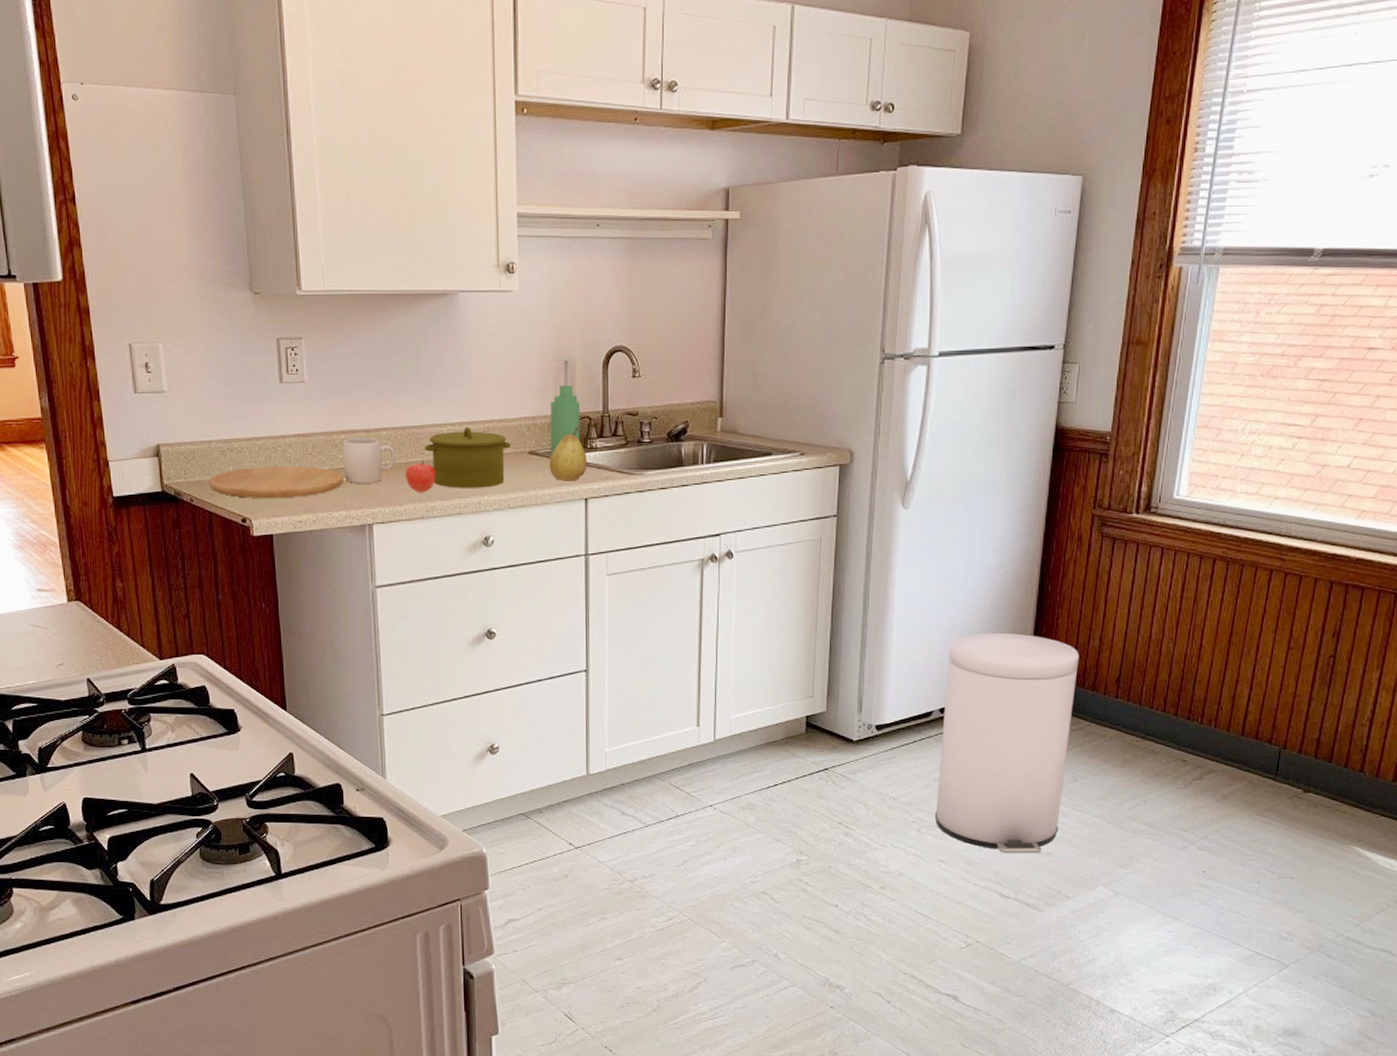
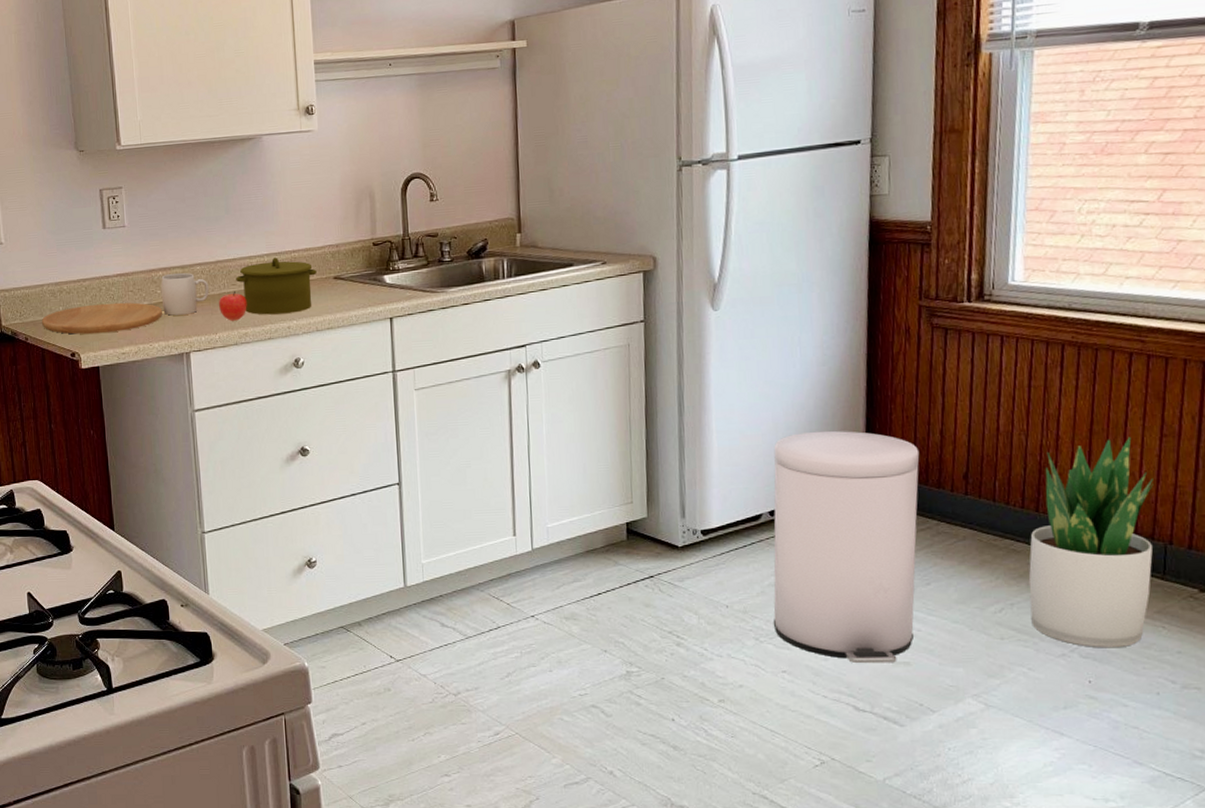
fruit: present [549,427,587,481] -> none [354,251,391,303]
soap dispenser: present [550,358,580,456] -> none [352,187,383,280]
planter: none [1161,648,1277,842] -> present [1028,436,1154,648]

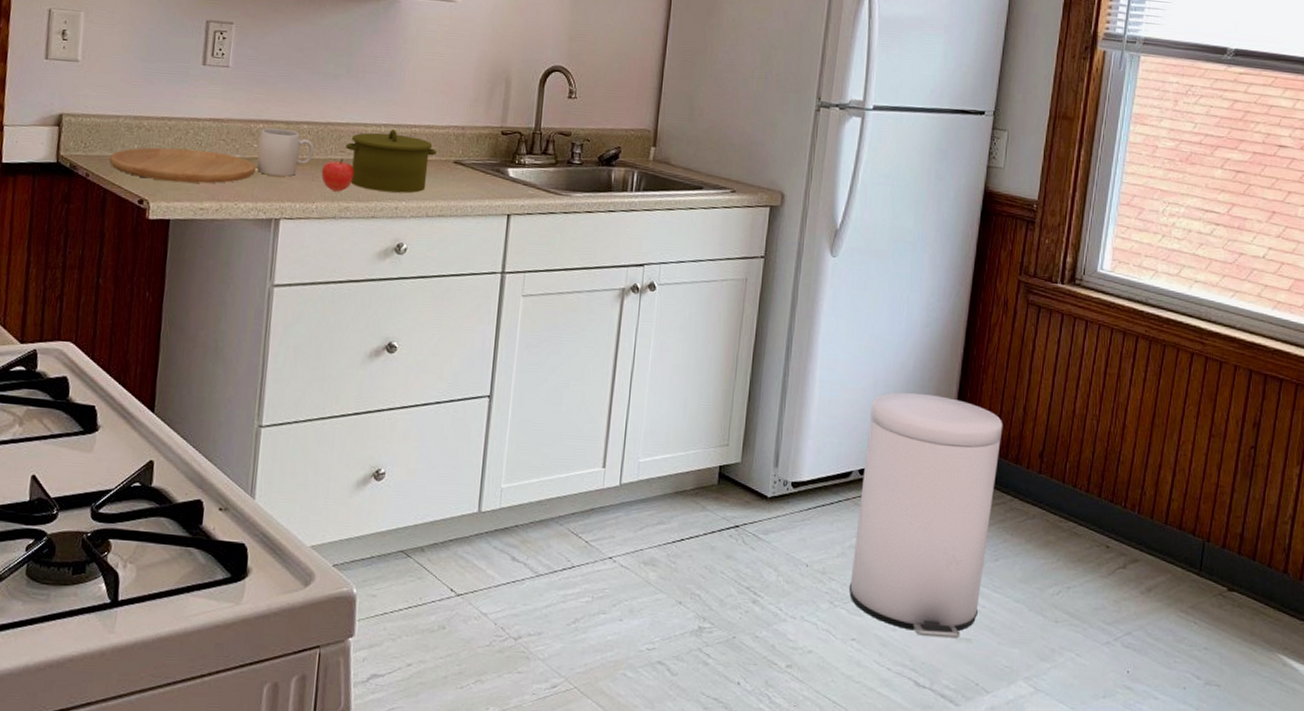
planter: present [1028,436,1154,648] -> none [1084,433,1200,640]

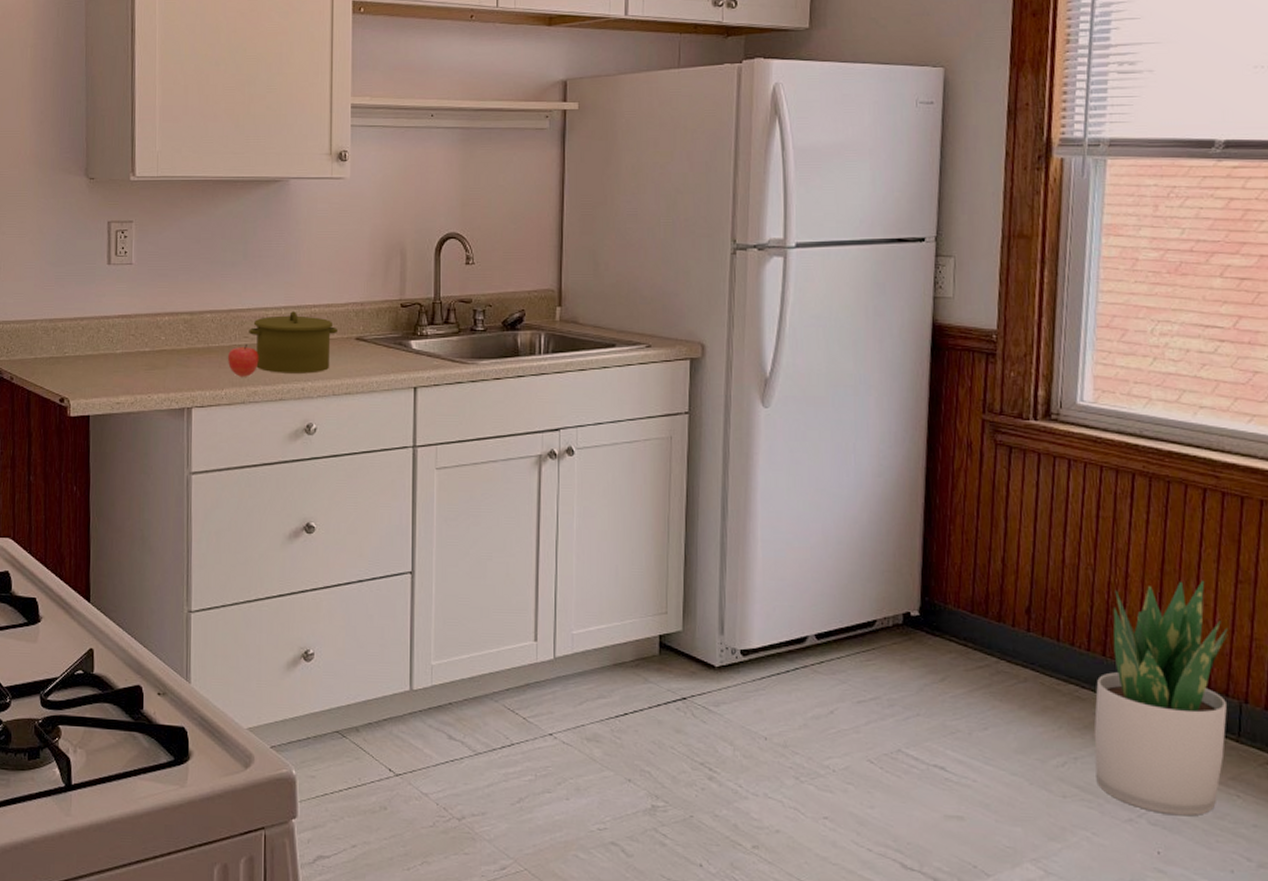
cutting board: present [109,147,256,184] -> none [30,346,165,379]
mug: present [256,127,315,177] -> none [165,319,219,366]
pedal bin: present [849,392,1003,639] -> none [815,548,980,817]
planter: none [1084,433,1200,640] -> present [1093,580,1228,817]

